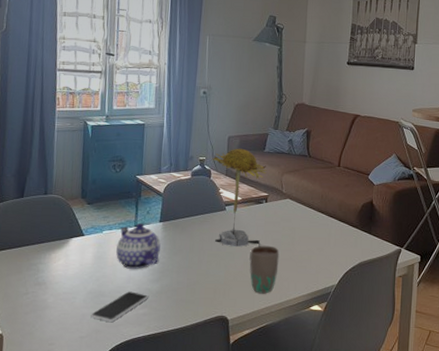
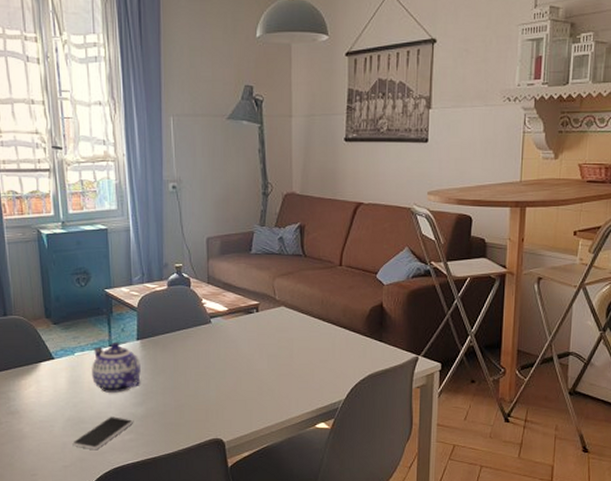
potted flower: present [212,148,267,247] -> none [190,251,255,363]
mug: present [249,245,280,294] -> none [243,360,277,413]

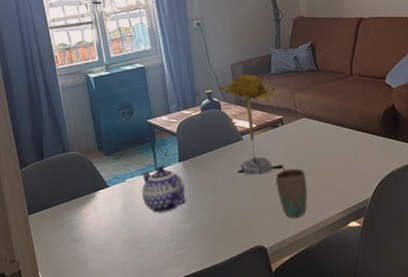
smartphone: present [72,417,133,451] -> none [131,234,183,268]
potted flower: none [190,251,255,363] -> present [219,74,284,176]
mug: none [243,360,277,413] -> present [275,168,308,218]

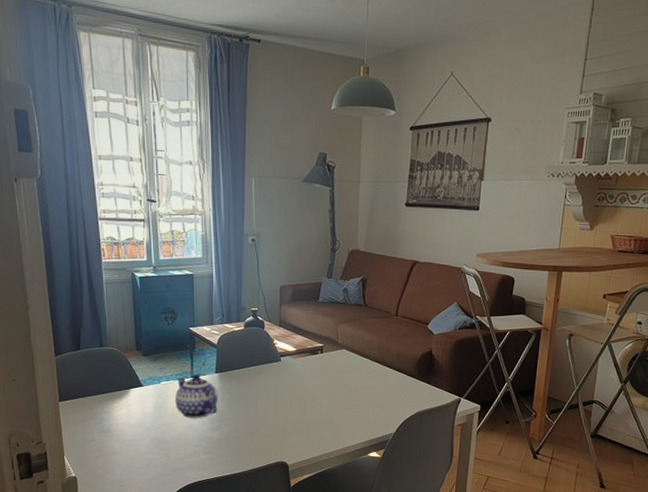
potted flower: present [219,74,284,176] -> none [264,298,321,397]
mug: present [275,168,308,218] -> none [306,395,337,441]

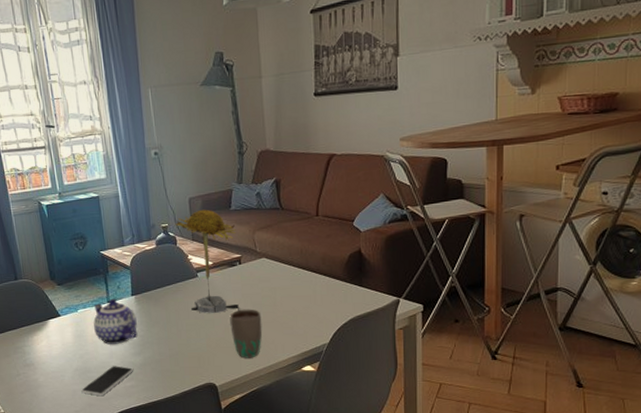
smartphone: none [156,438,209,467] -> present [81,366,133,397]
potted flower: none [264,298,321,397] -> present [175,209,239,313]
mug: none [306,395,337,441] -> present [229,309,263,359]

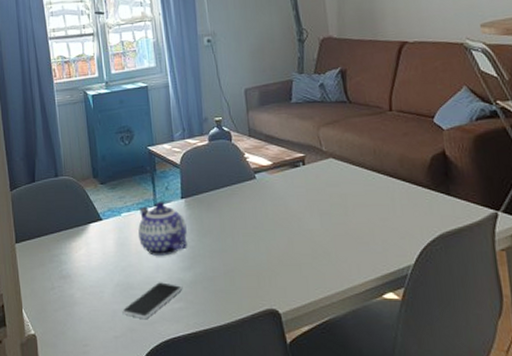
potted flower: present [175,209,239,313] -> none [230,101,304,222]
mug: present [229,309,263,359] -> none [293,218,333,280]

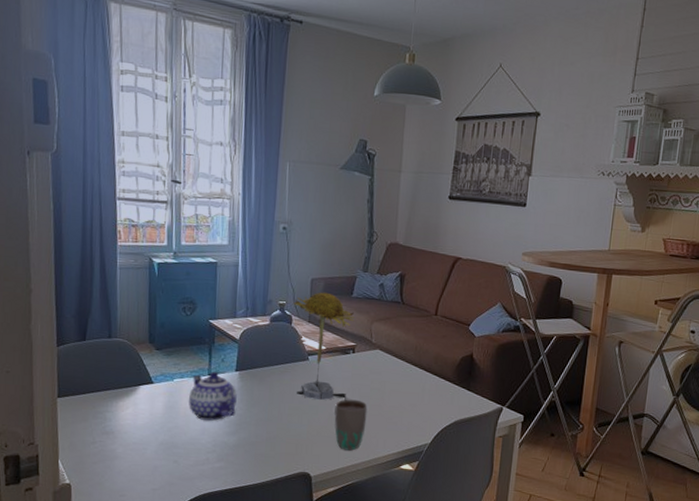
smartphone: present [122,282,182,320] -> none [163,443,224,476]
potted flower: none [230,101,304,222] -> present [293,292,355,400]
mug: none [293,218,333,280] -> present [334,399,368,451]

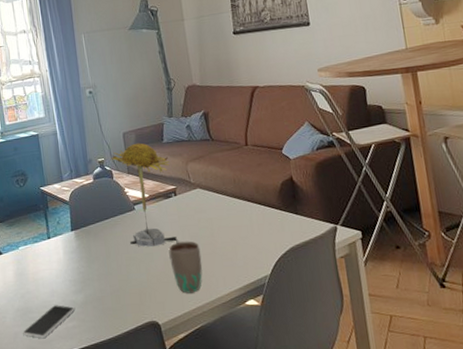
smartphone: none [163,443,224,476] -> present [23,305,75,339]
teapot: present [189,371,237,421] -> none [34,234,78,282]

